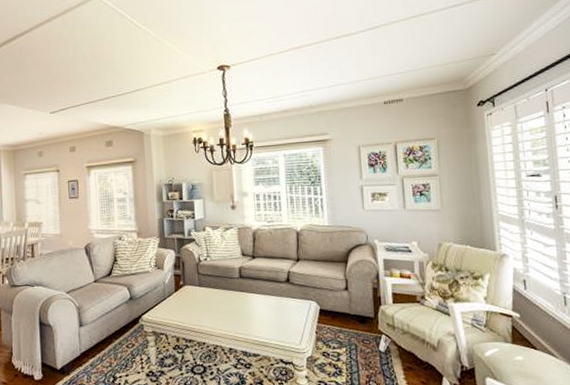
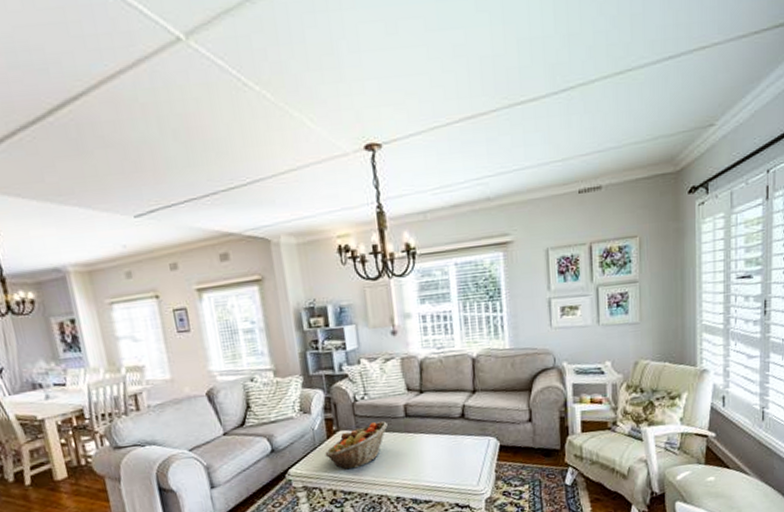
fruit basket: none [172,280,225,320] -> present [325,421,388,470]

